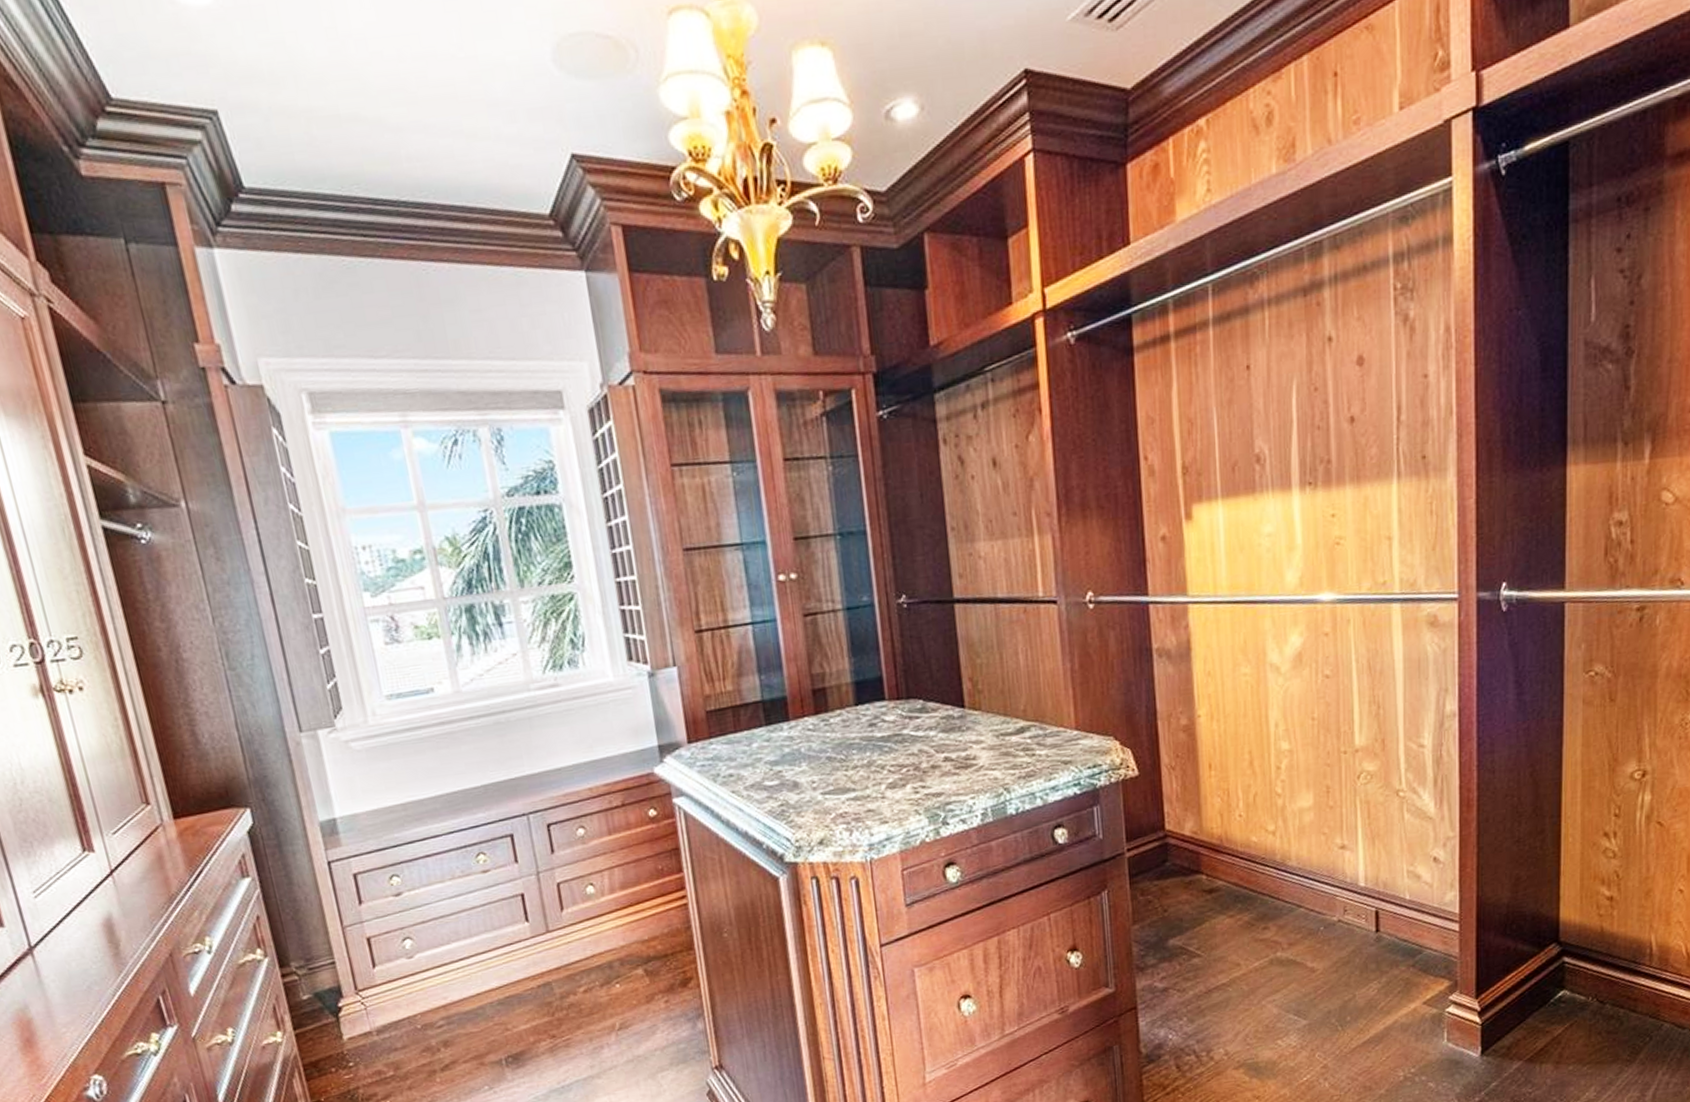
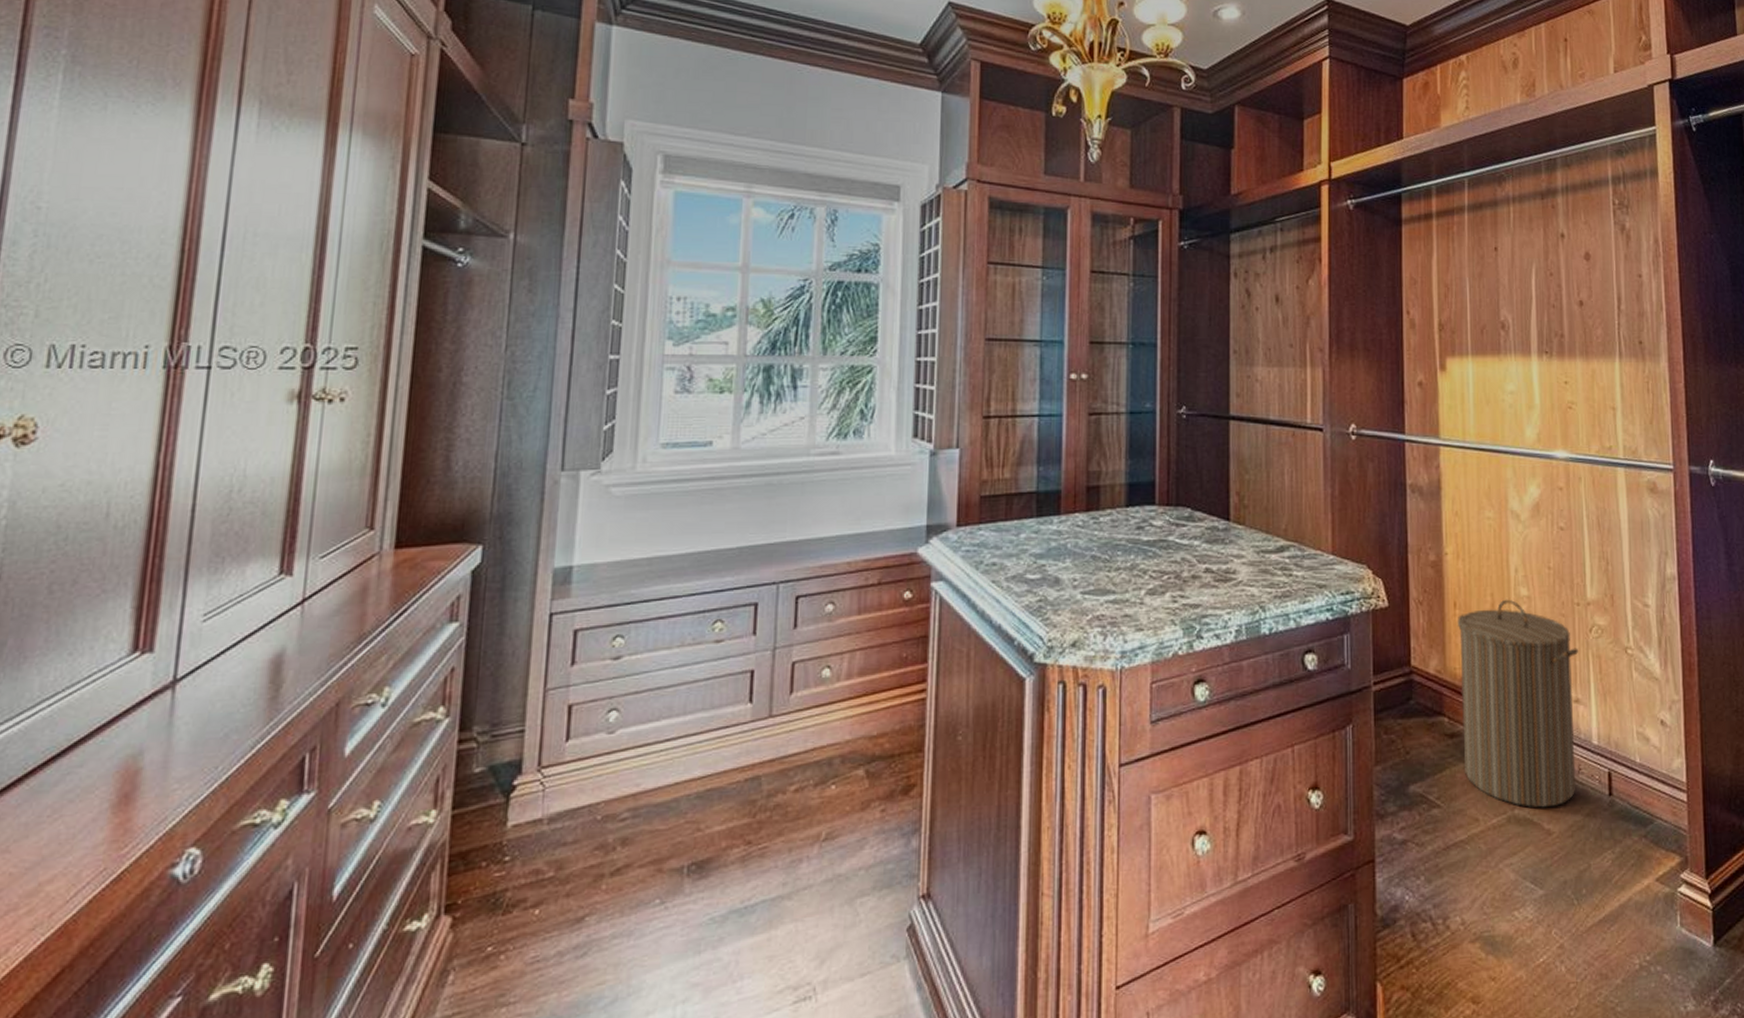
laundry hamper: none [1213,755,1345,950] -> present [1457,599,1578,808]

